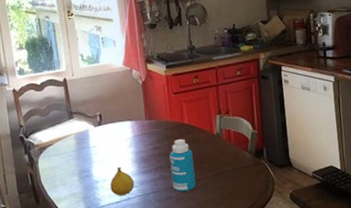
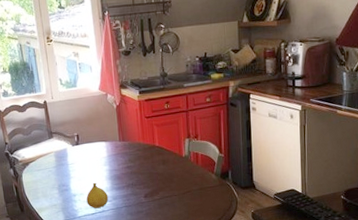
bottle: present [169,139,196,192] -> none [141,160,164,207]

